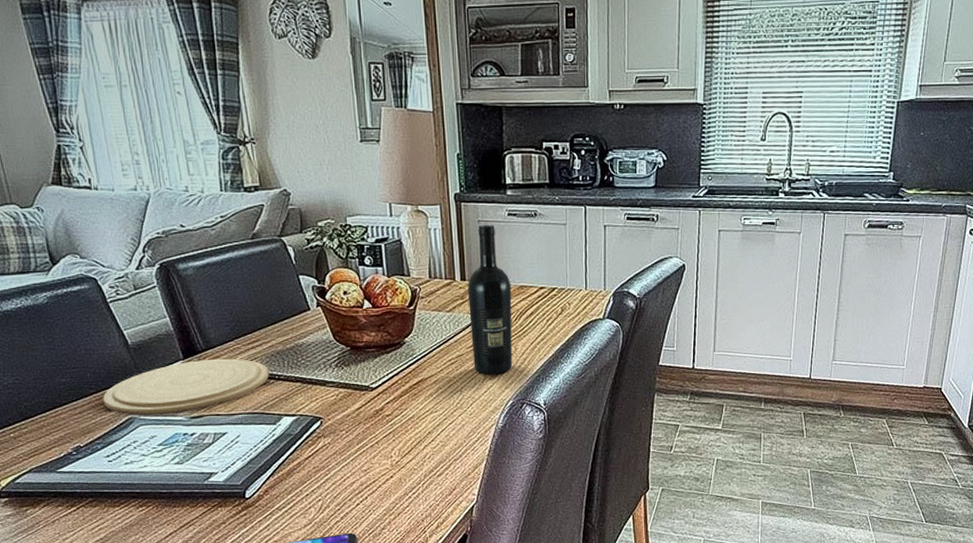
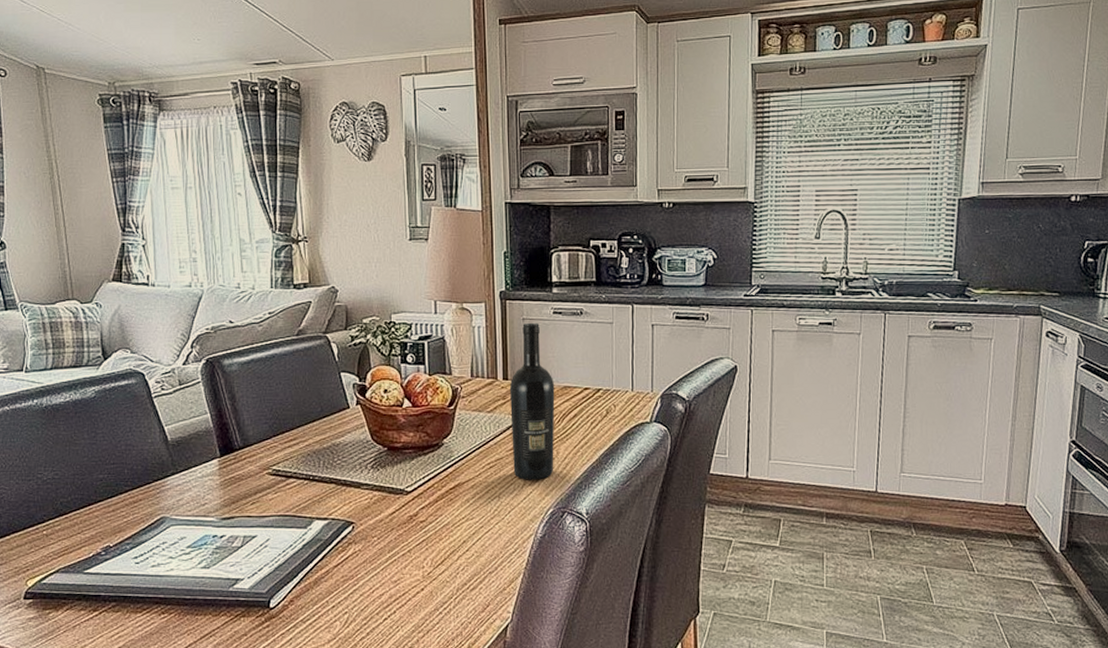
plate: present [103,358,270,414] -> none [137,457,304,514]

